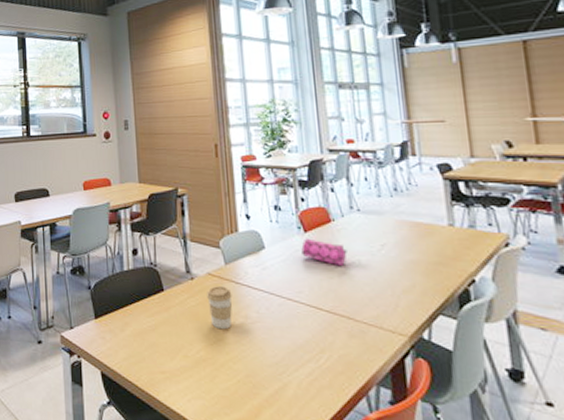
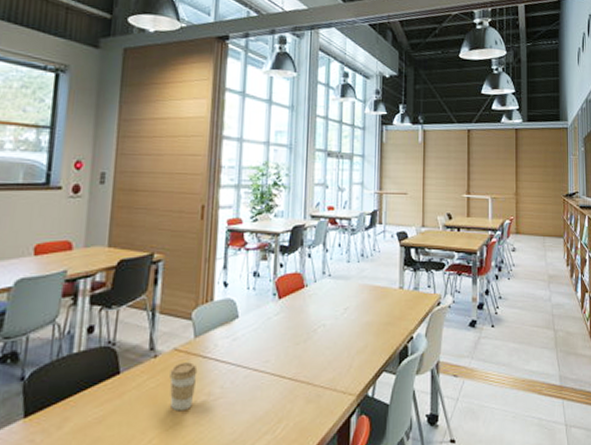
pencil case: present [301,238,347,267] -> none [273,305,315,332]

